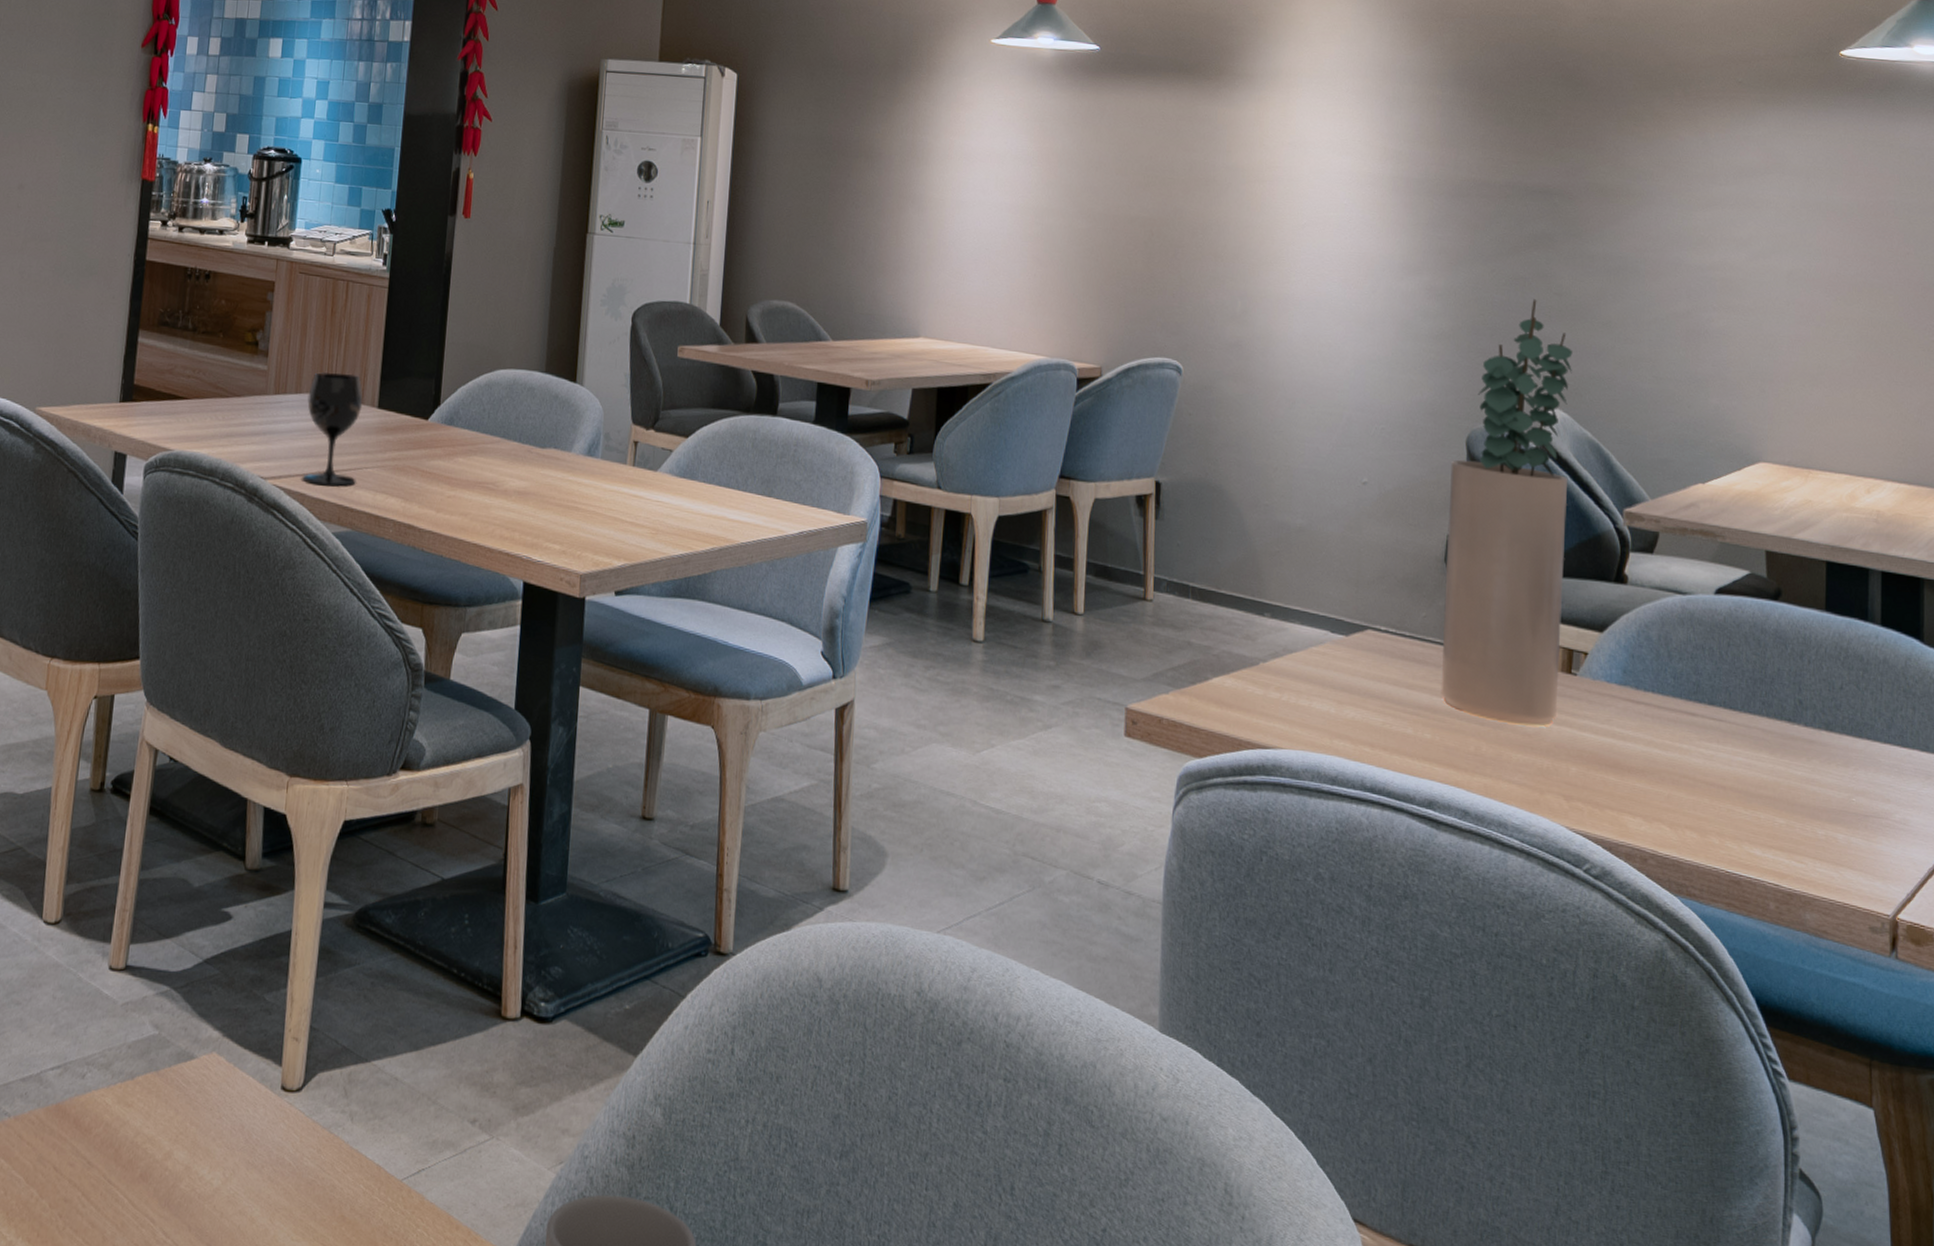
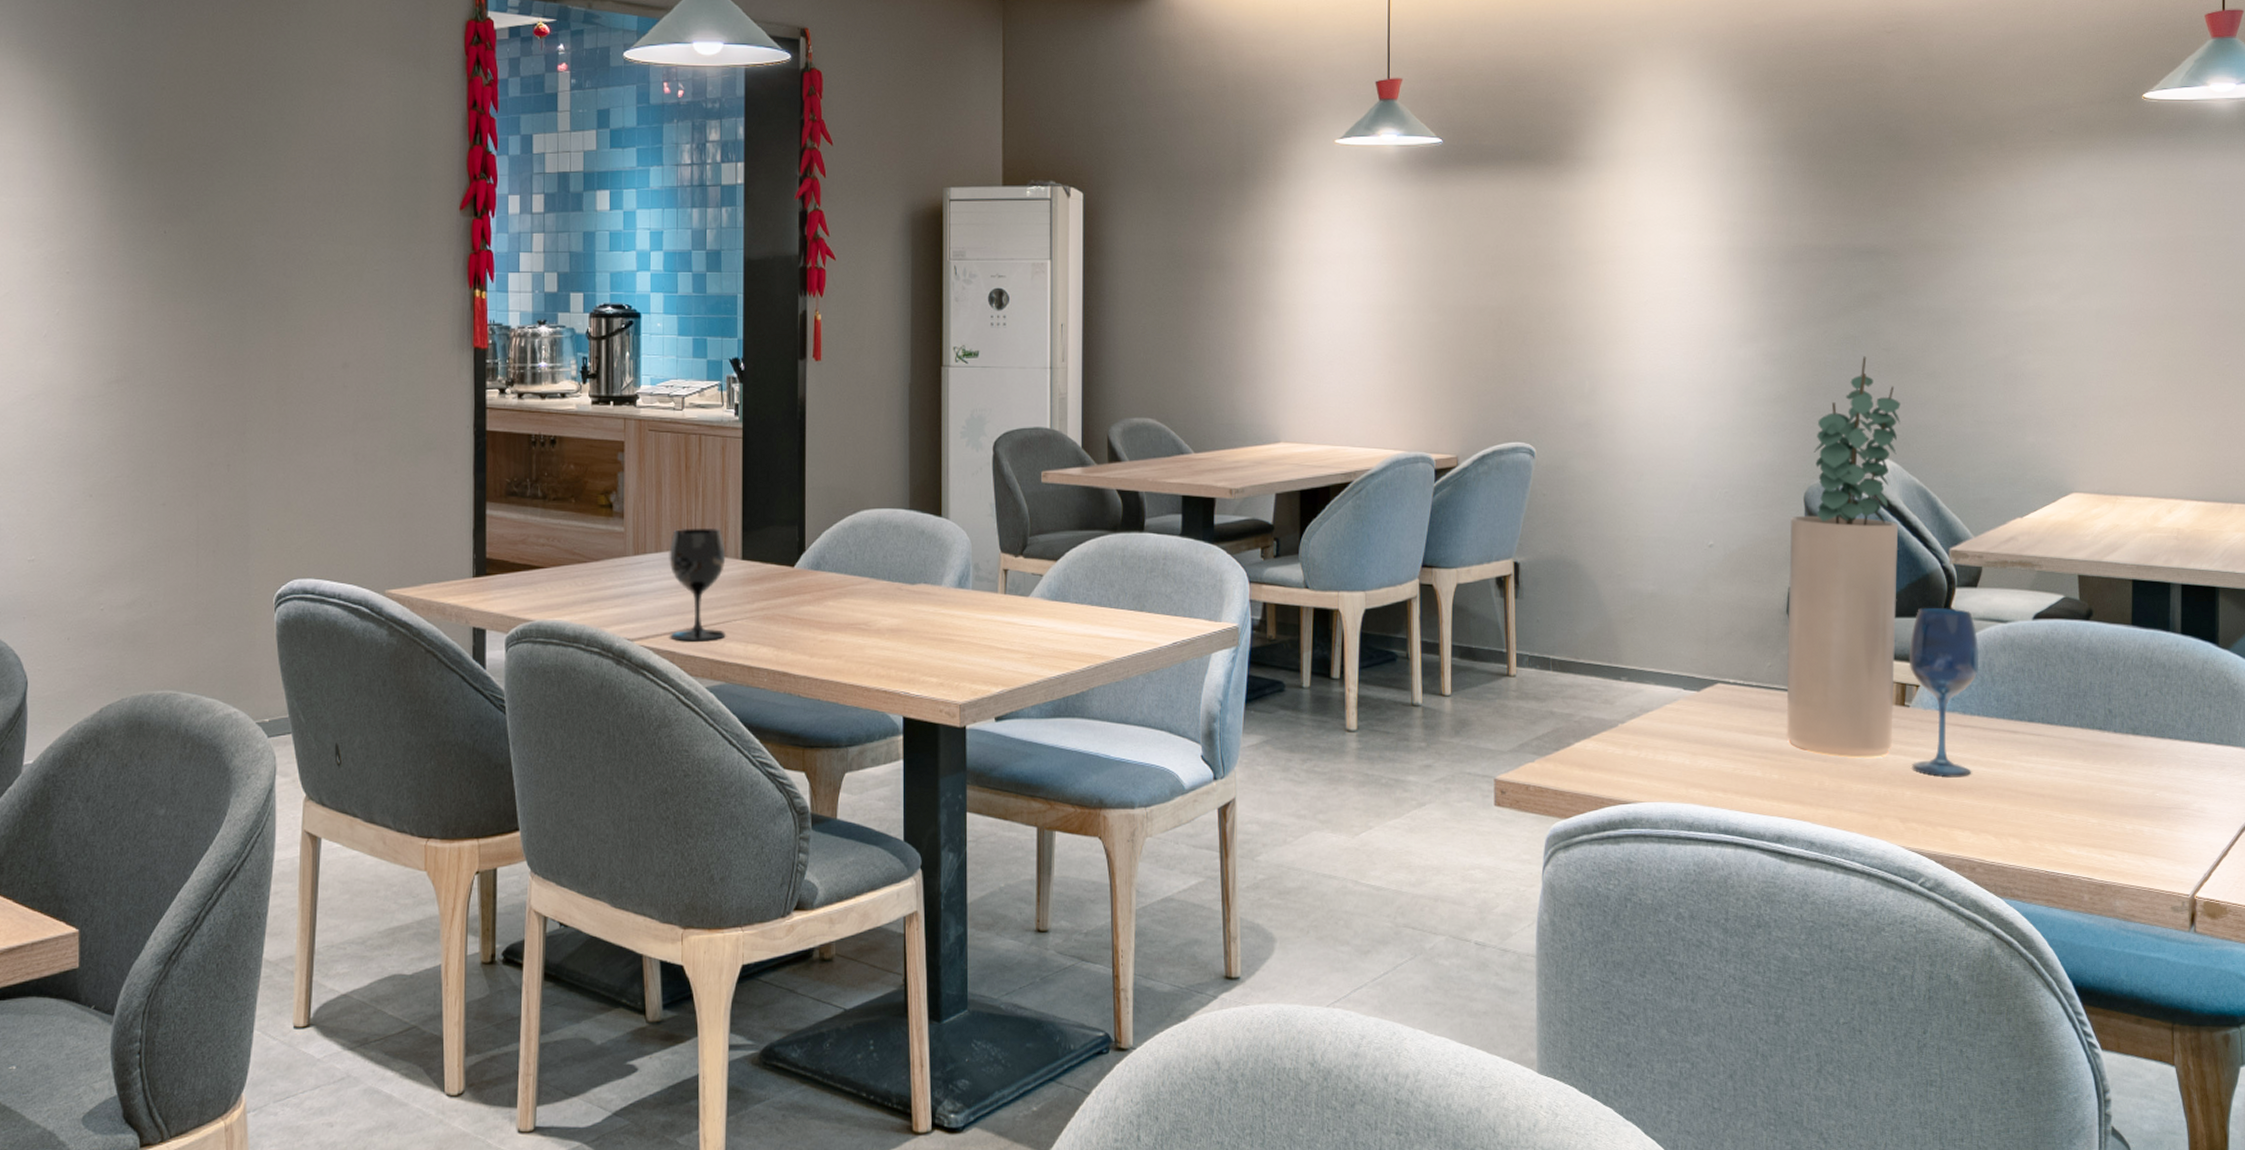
wineglass: none [1576,569,1655,757] -> present [1909,607,1979,777]

